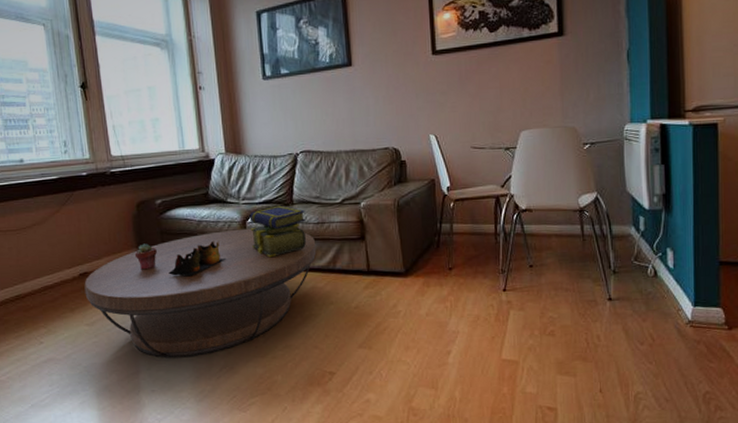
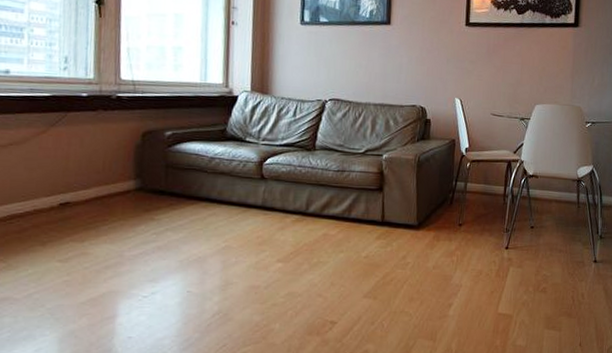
coffee table: present [84,228,317,358] -> none [63,169,334,302]
potted succulent: present [134,243,157,270] -> none [131,176,158,204]
decorative bowl: present [168,240,227,277] -> none [168,179,237,215]
stack of books: present [249,205,306,258] -> none [265,149,327,202]

